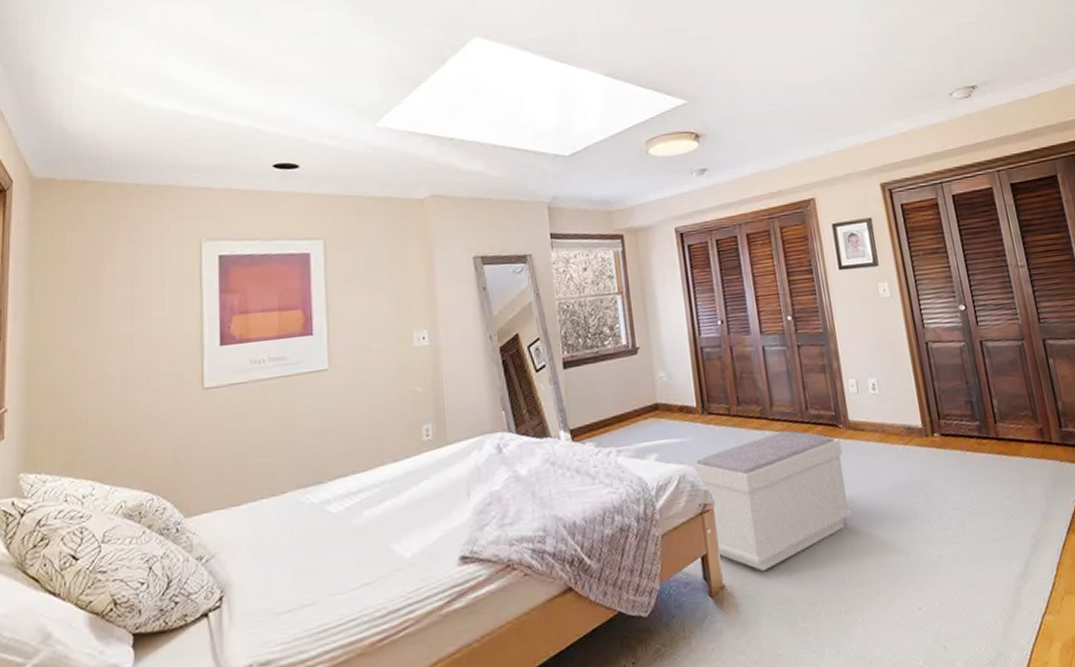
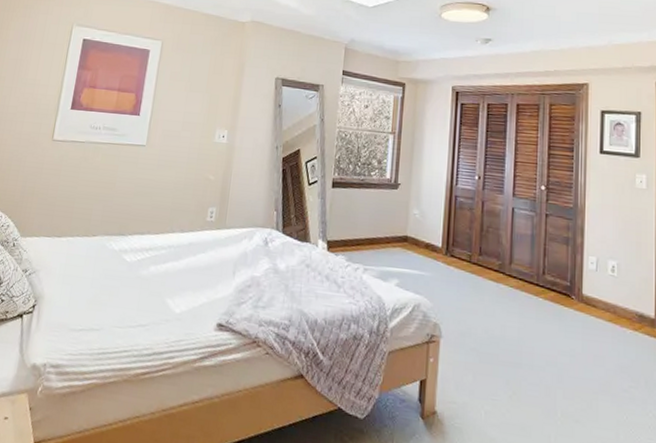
bench: present [693,430,852,572] -> none [428,288,570,410]

